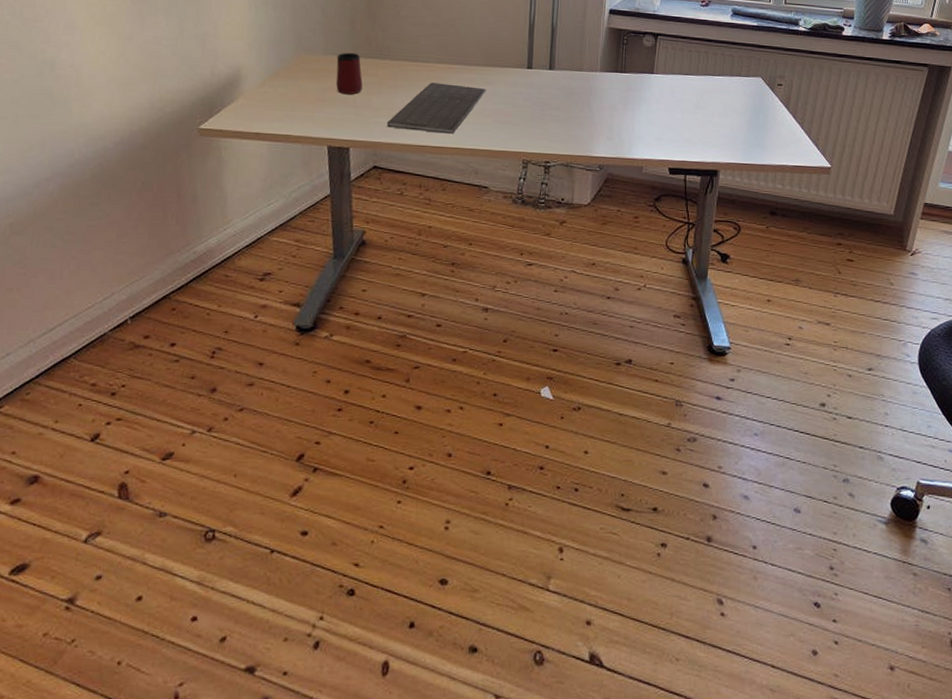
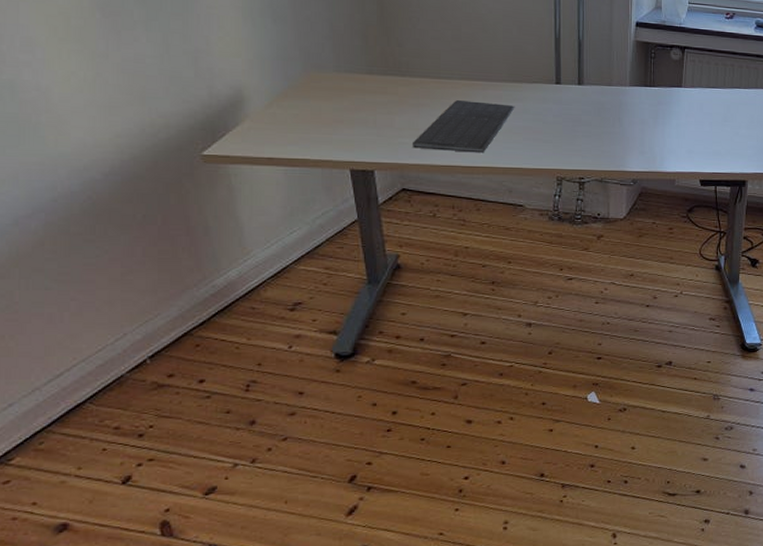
mug: present [336,52,363,94] -> none [351,69,382,114]

